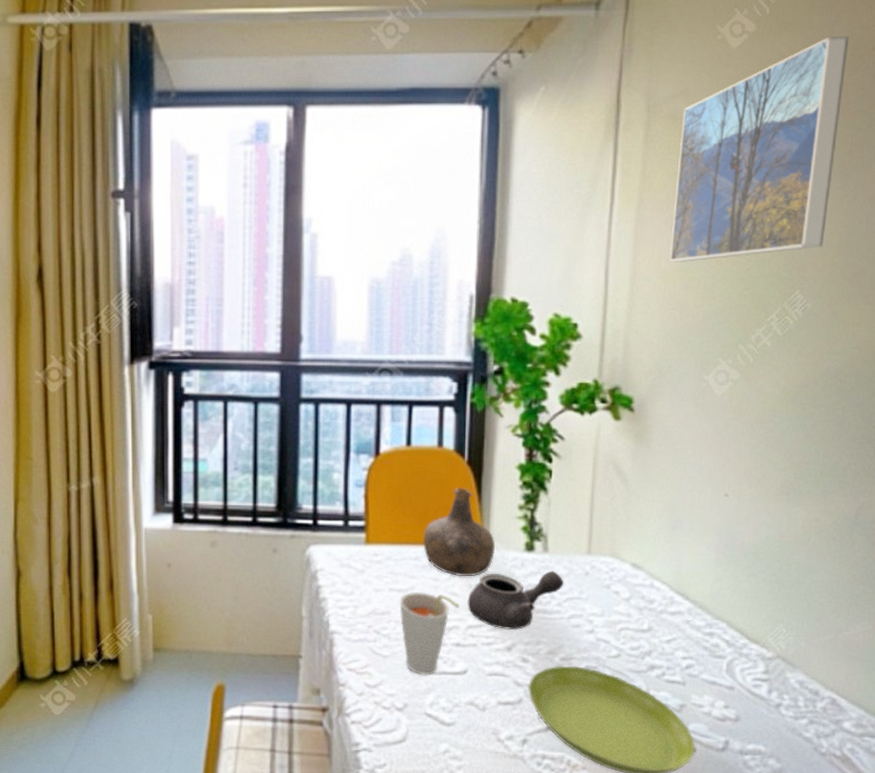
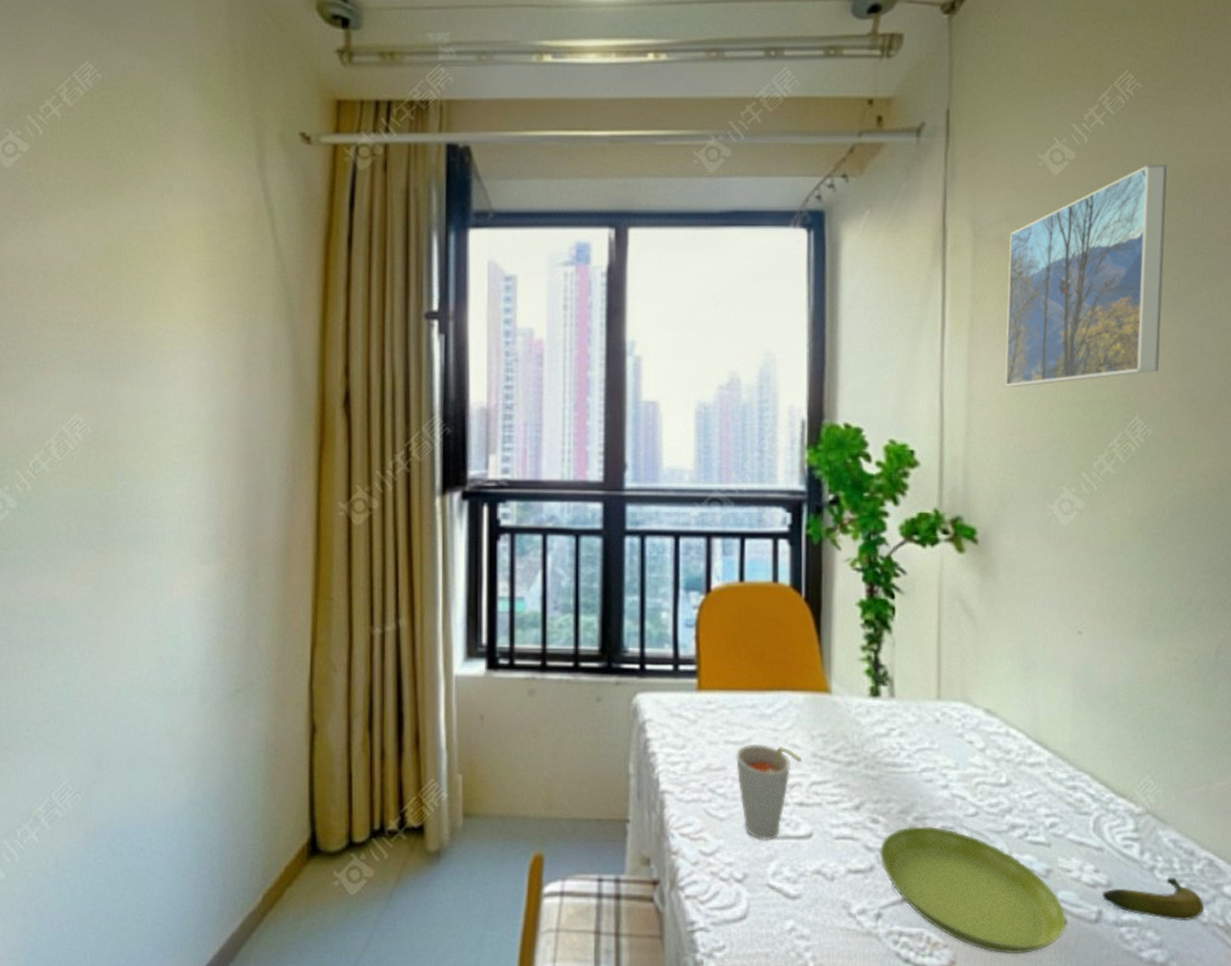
bottle: present [422,487,495,577] -> none [759,626,837,727]
teapot: present [467,570,564,630] -> none [810,718,914,786]
banana: none [729,714,824,752] -> present [1101,877,1205,922]

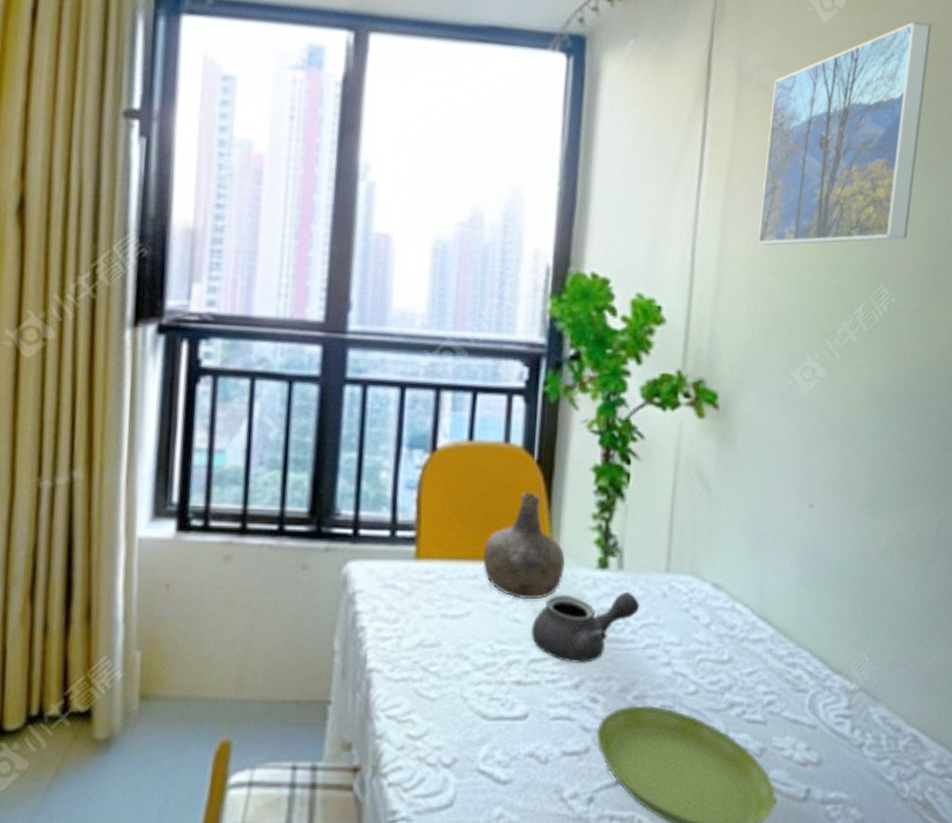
cup: present [736,743,801,840] -> none [452,617,522,722]
bottle: none [759,626,837,727] -> present [482,491,565,600]
teapot: none [810,718,914,786] -> present [531,591,640,663]
banana: present [1101,877,1205,922] -> none [811,754,906,798]

